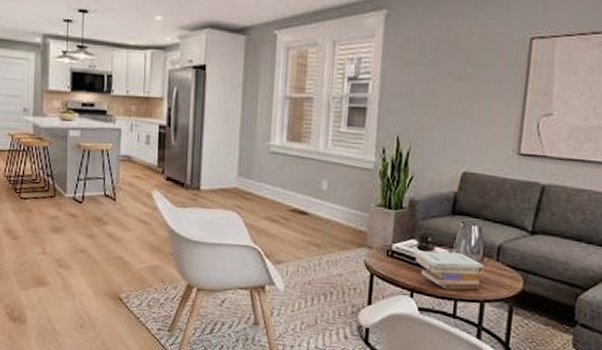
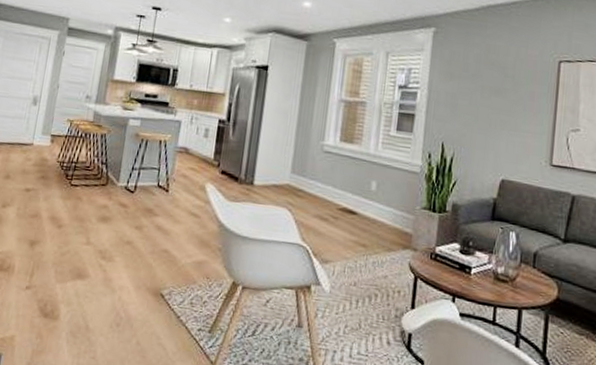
books: present [413,251,483,291] -> none [455,255,521,297]

